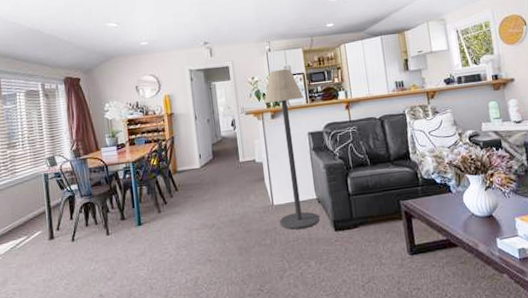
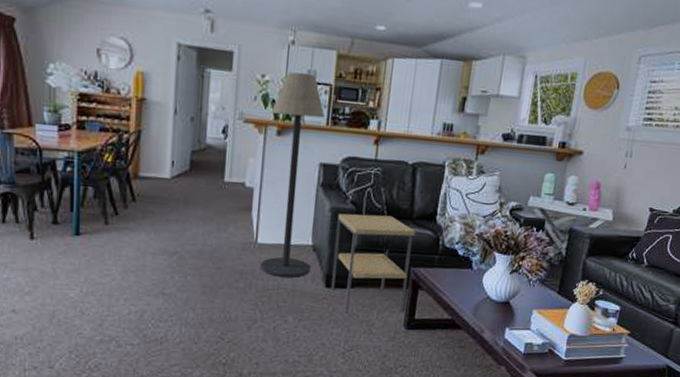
side table: none [331,162,404,249] -> present [331,213,416,312]

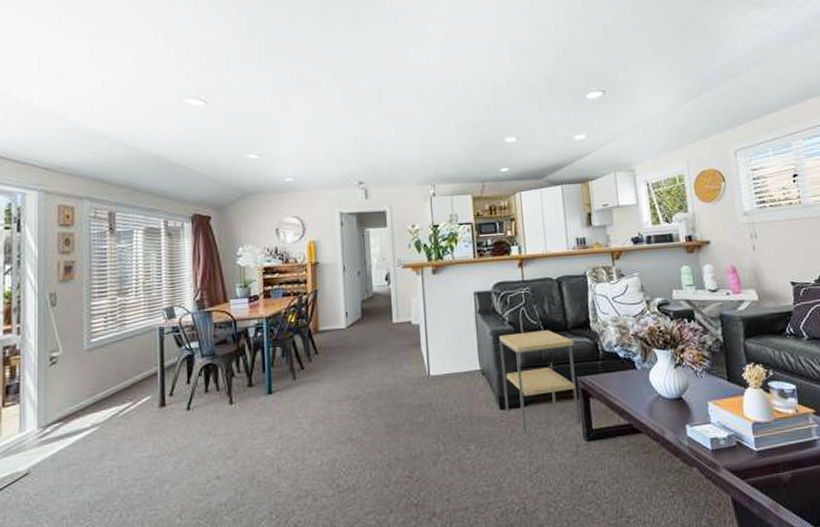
floor lamp: present [260,72,325,278] -> none [424,217,483,406]

